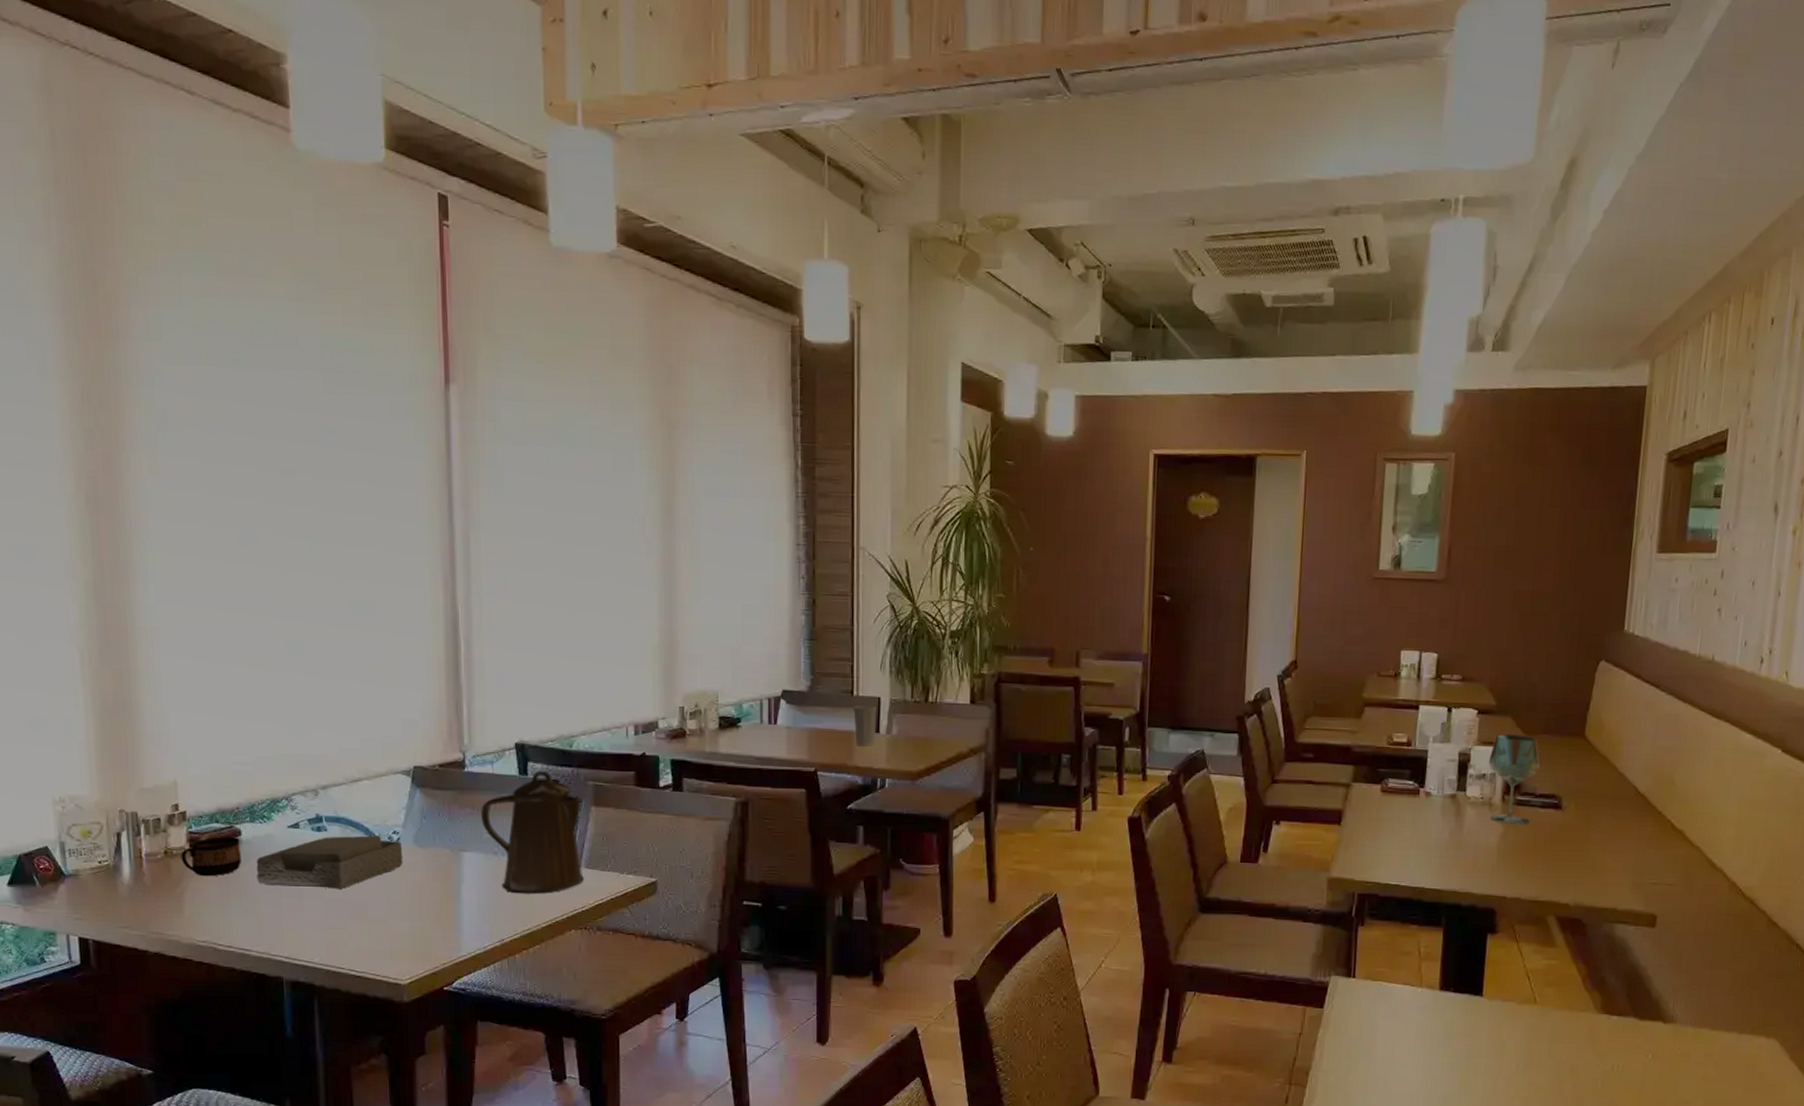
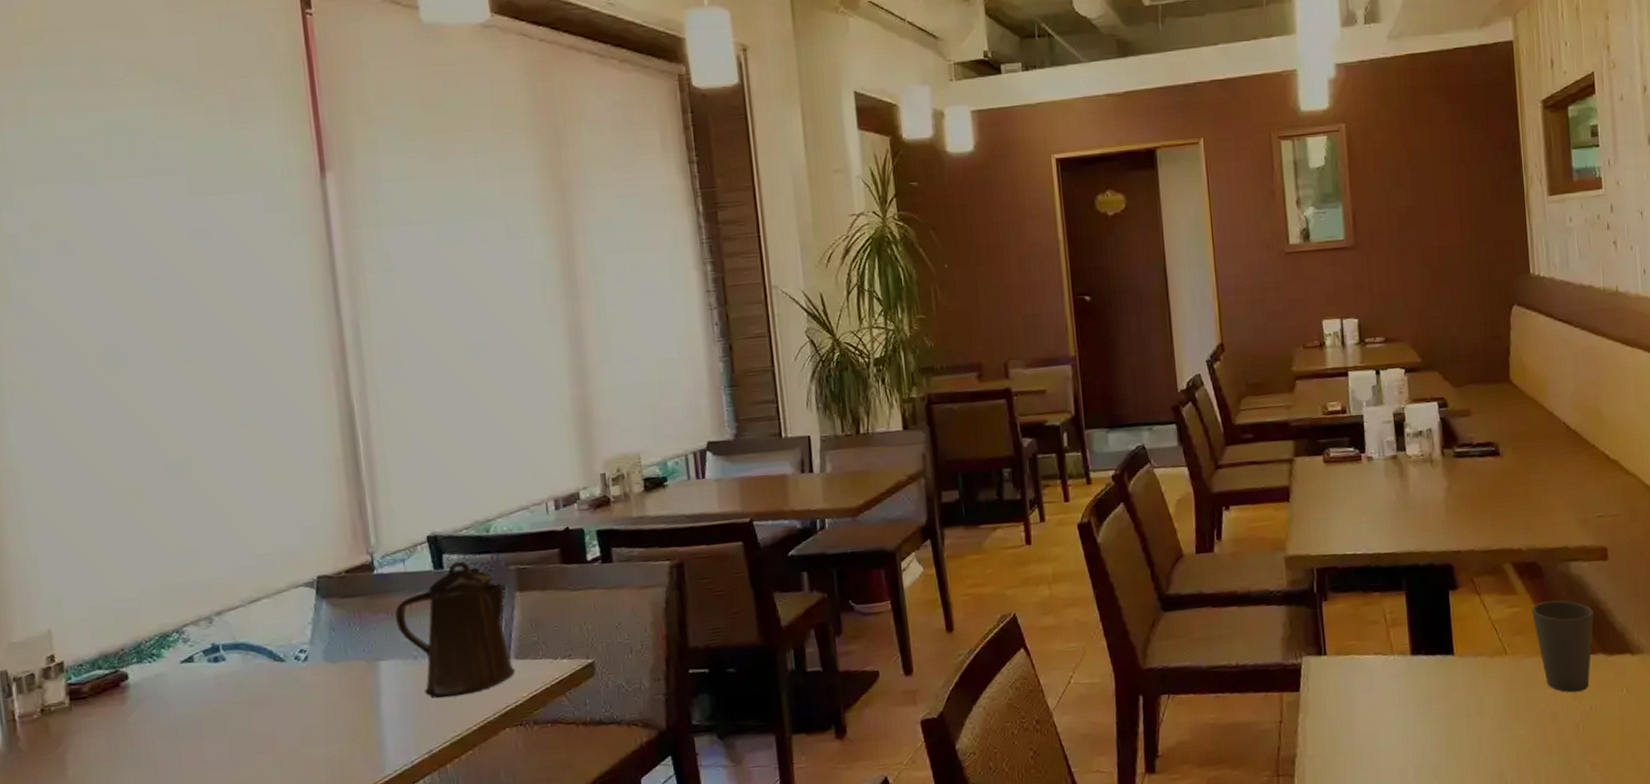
cup: present [180,837,241,877] -> none [60,682,130,732]
napkin holder: present [256,835,403,889] -> none [147,657,314,730]
cup: present [853,704,877,748] -> none [783,444,810,491]
wine glass: present [1488,734,1540,826] -> none [1422,387,1473,479]
cup: none [1568,958,1632,1050] -> present [1532,600,1594,693]

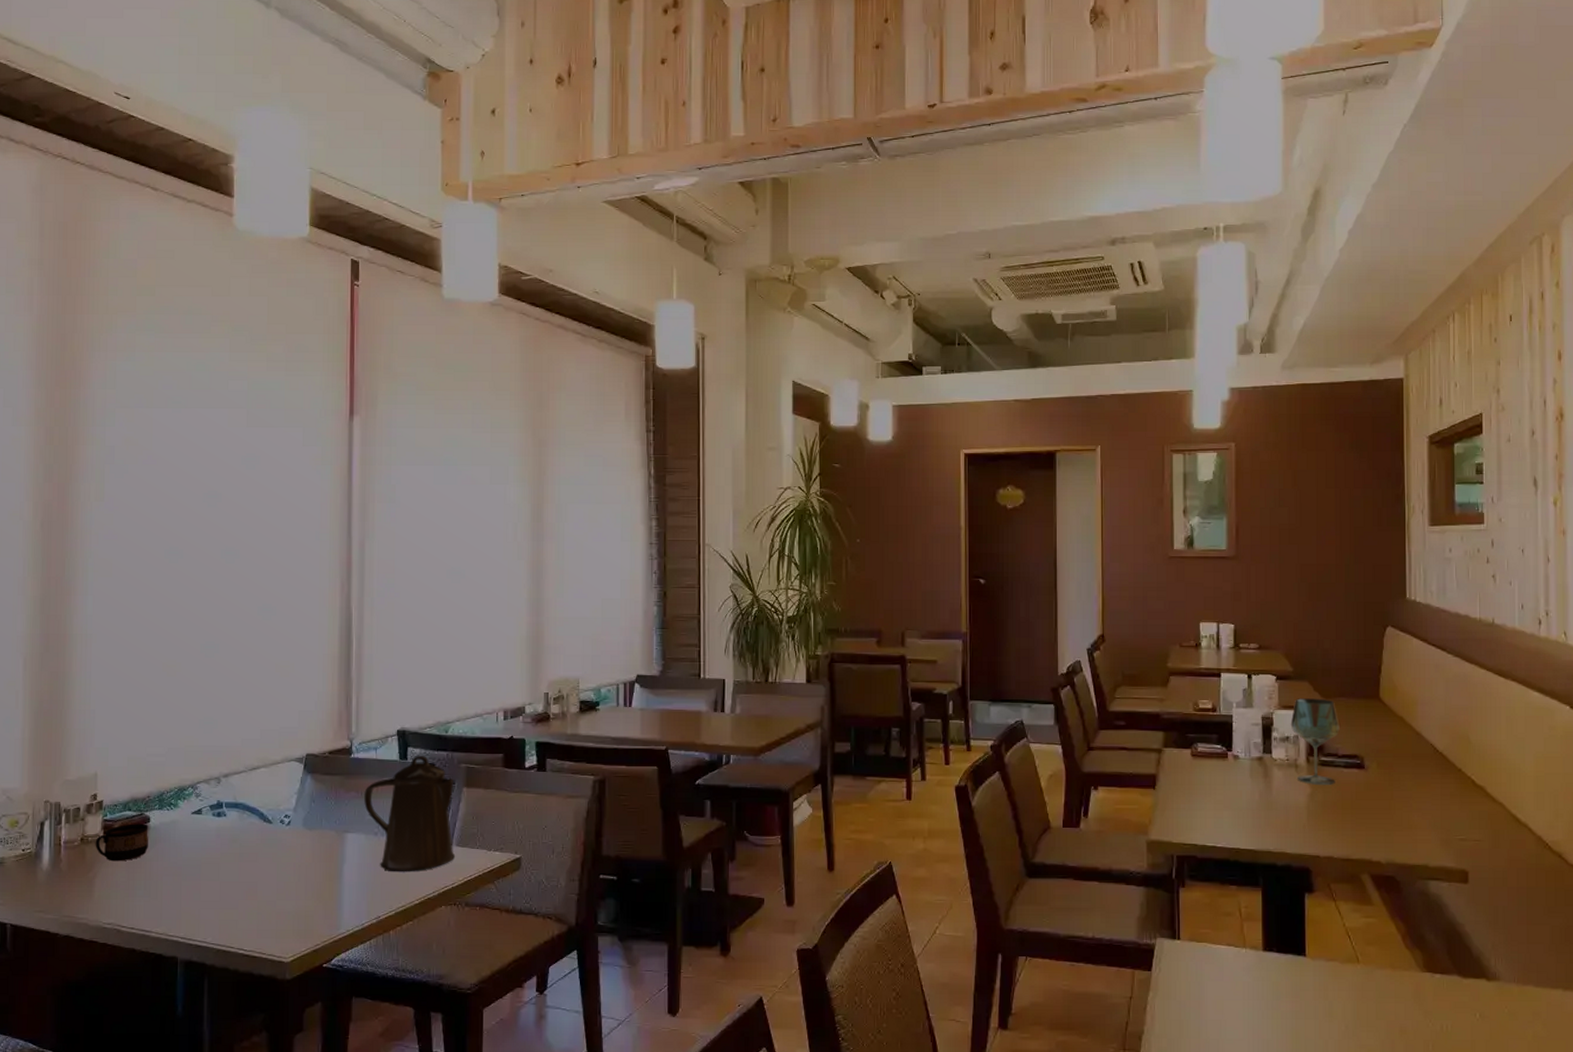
cup: none [60,682,130,732] -> present [95,824,149,862]
wine glass: none [1422,387,1473,479] -> present [1290,698,1340,786]
cup: present [1532,600,1594,693] -> none [1387,916,1451,1010]

